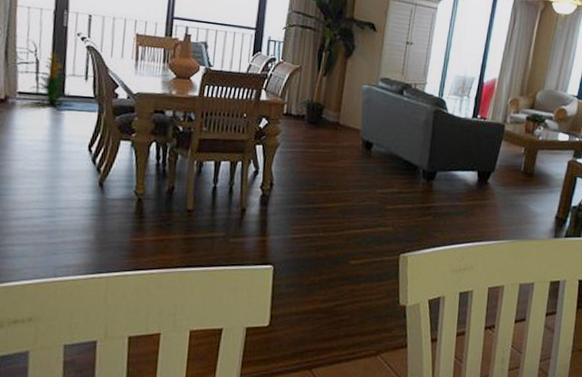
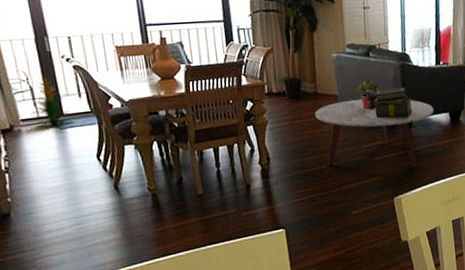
coffee table: none [332,137,462,225] -> present [315,98,434,168]
potted plant: none [380,119,407,152] -> present [355,79,380,110]
stack of books: none [397,133,440,168] -> present [373,87,413,118]

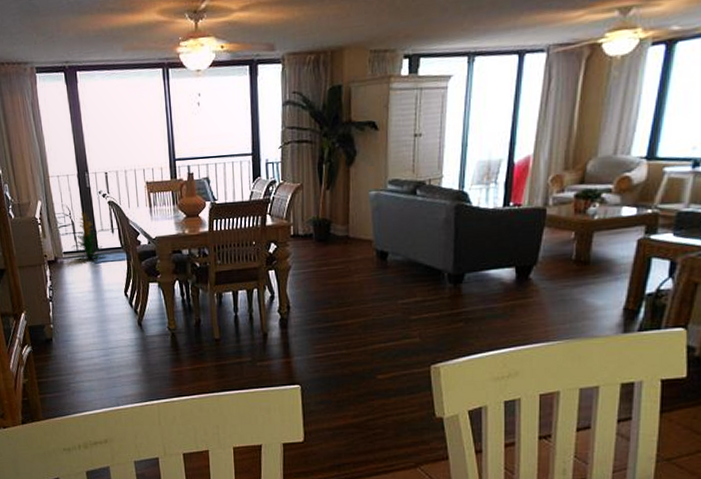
coffee table: present [315,98,434,168] -> none [344,245,495,333]
potted plant: present [355,79,380,110] -> none [394,222,426,259]
stack of books: present [373,87,413,118] -> none [416,233,467,271]

